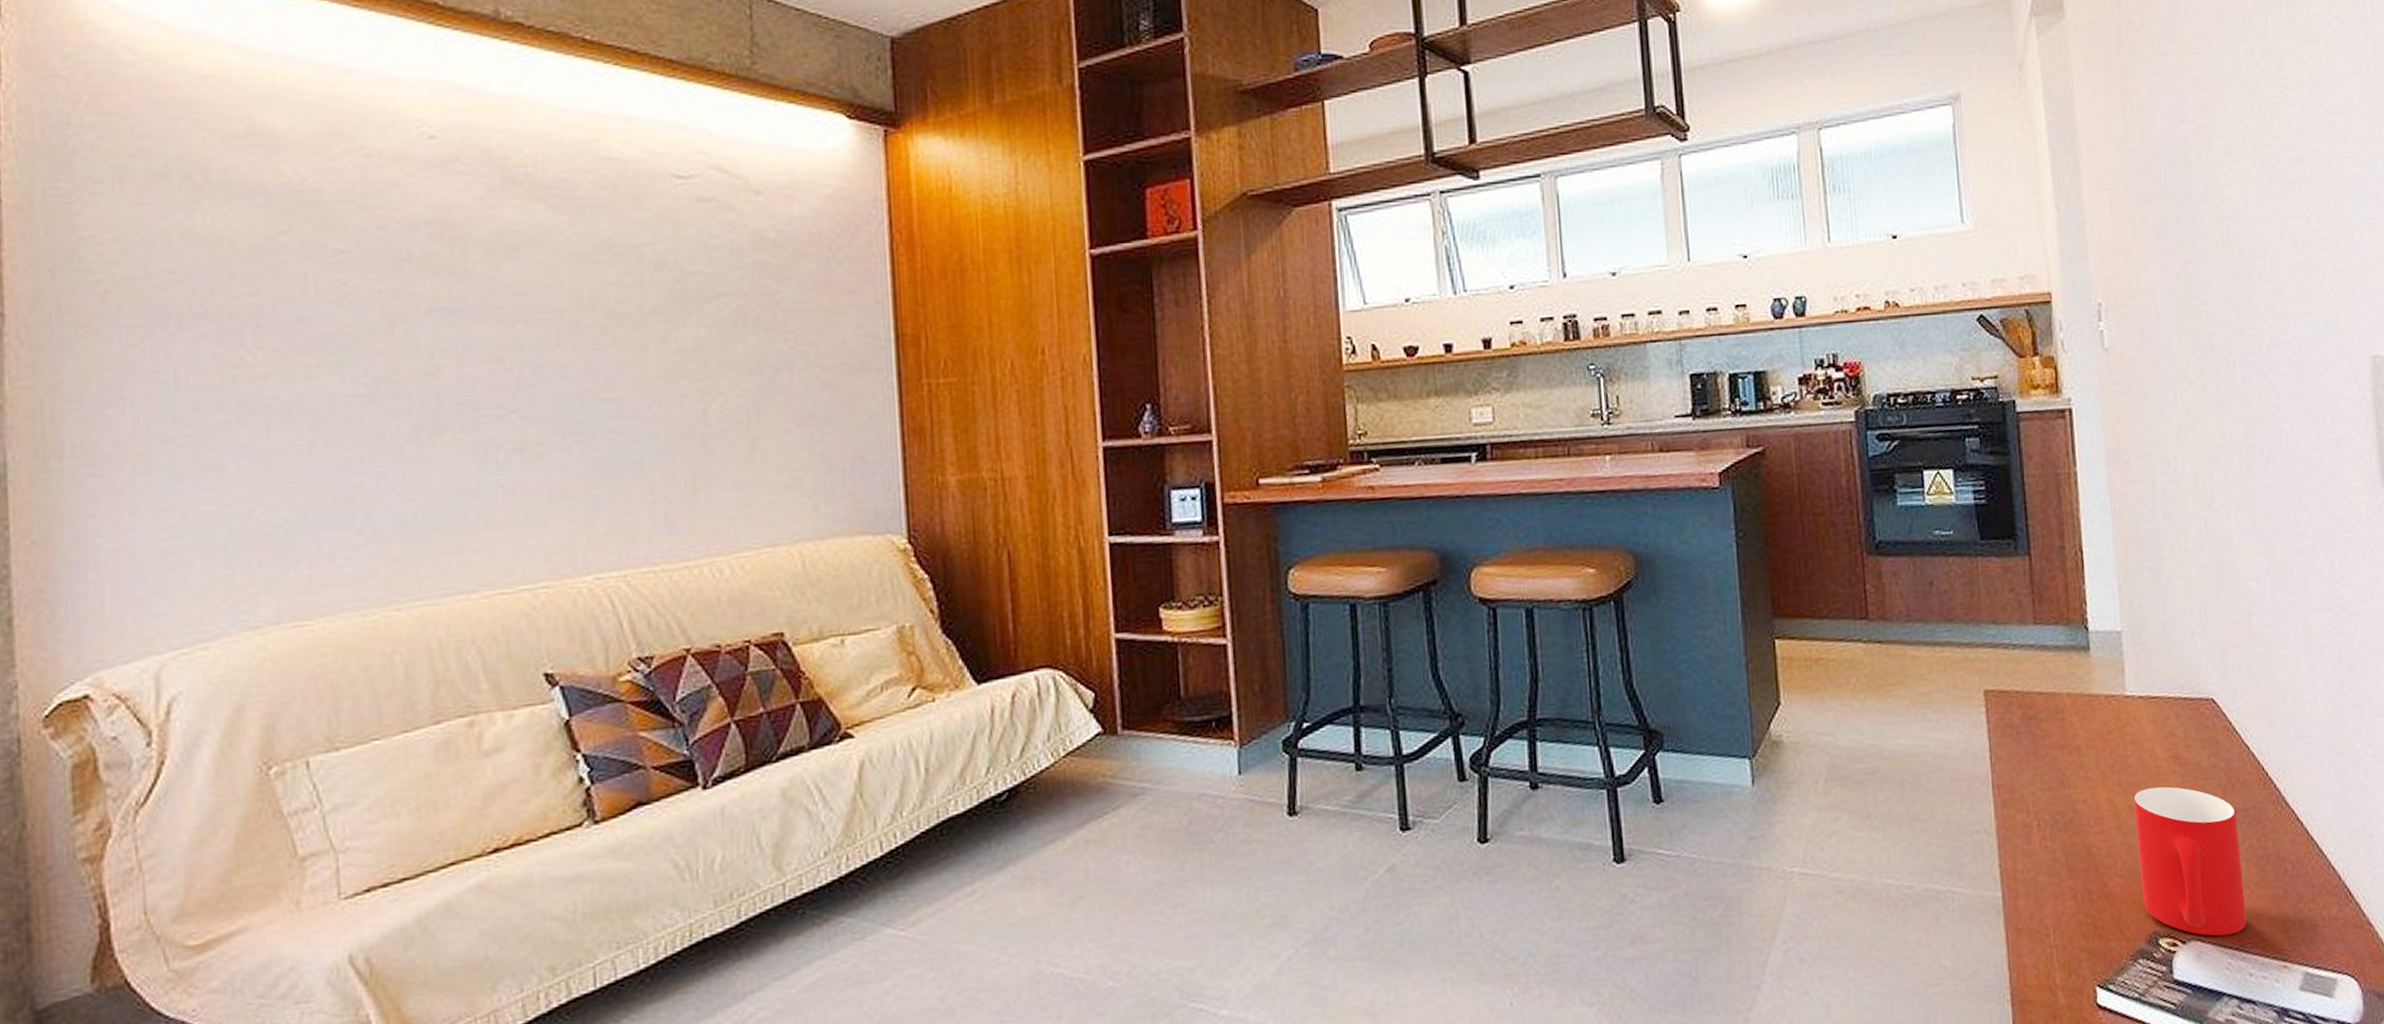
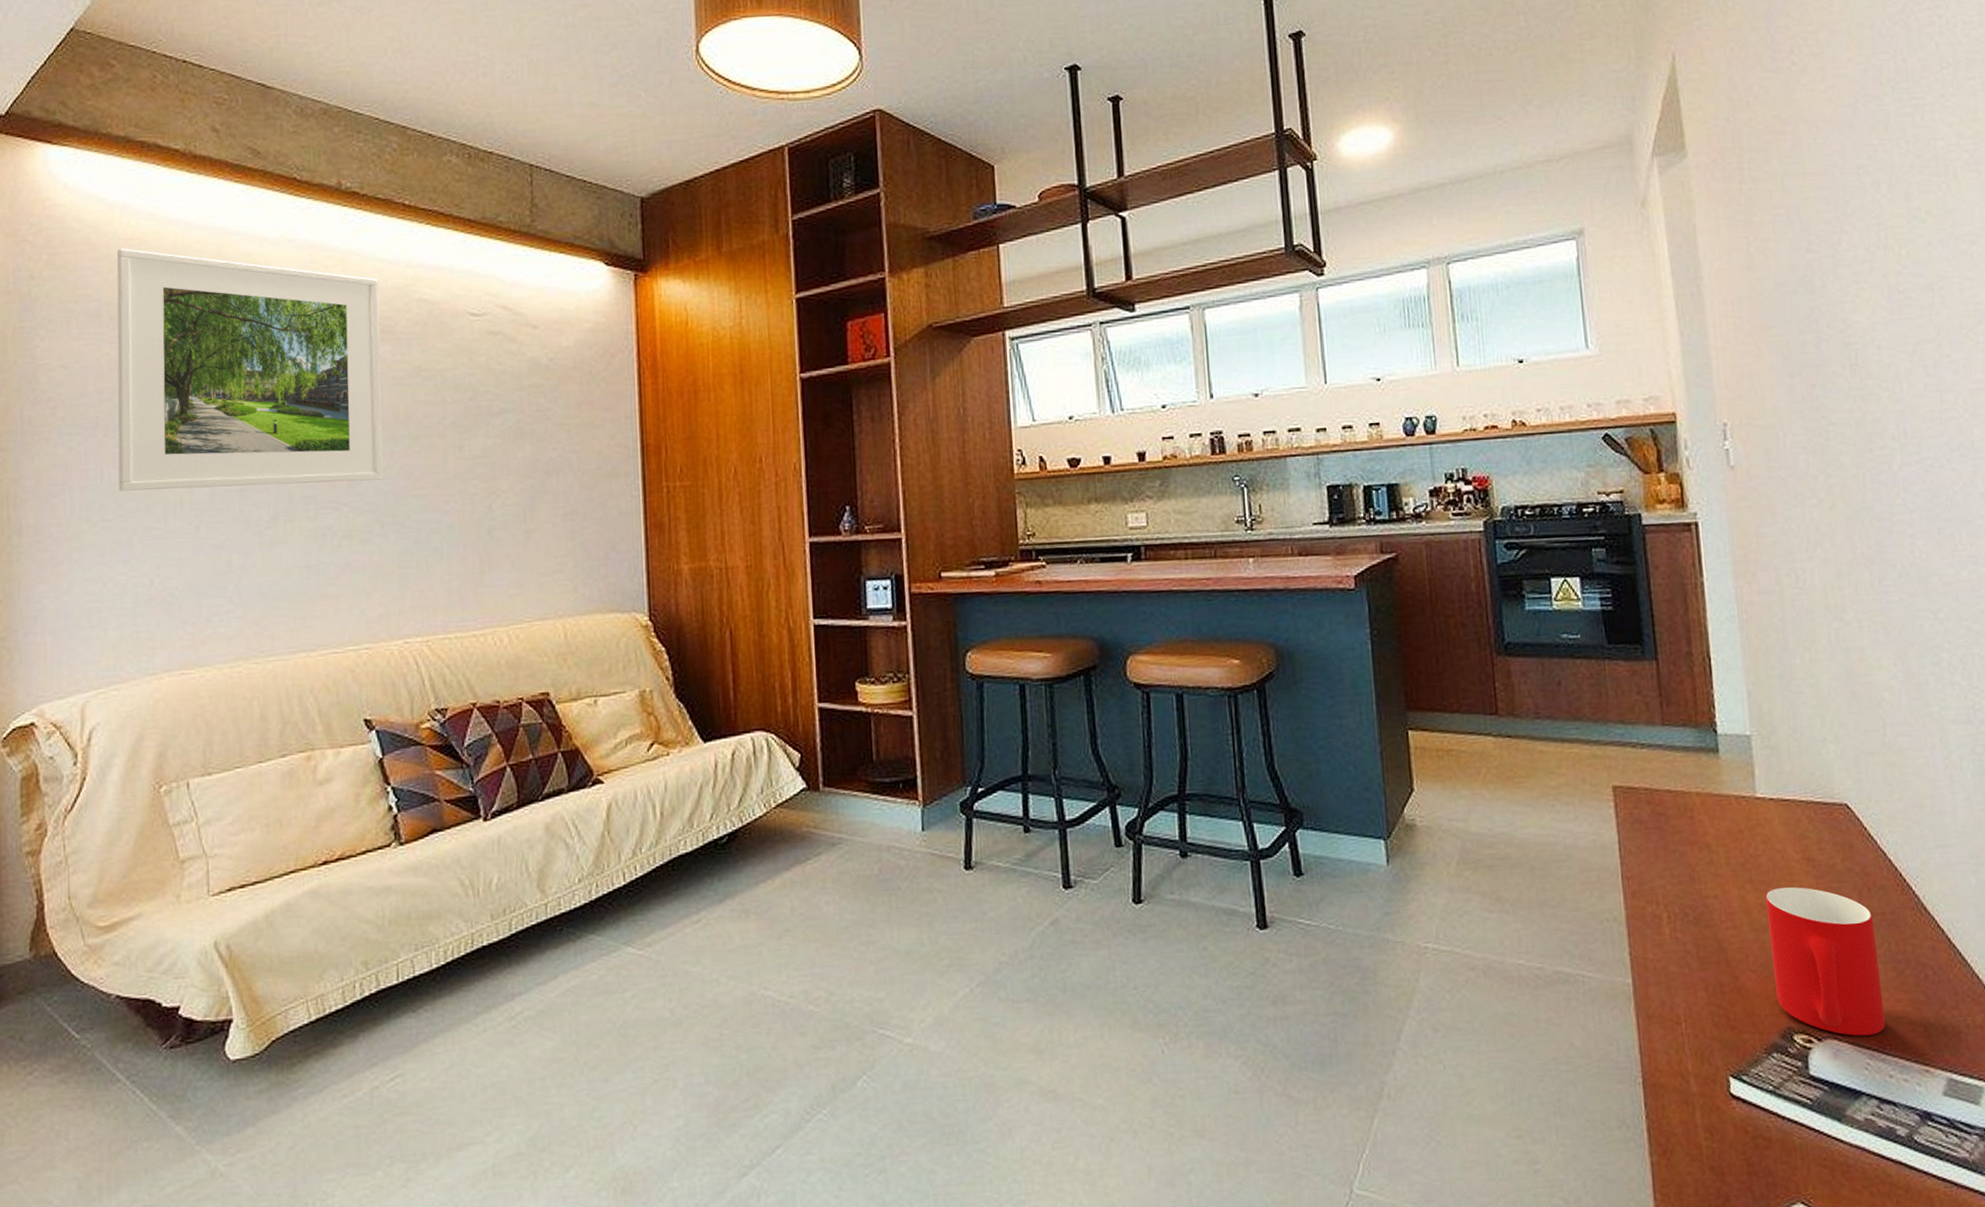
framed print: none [189,88,563,398] -> present [116,248,383,491]

